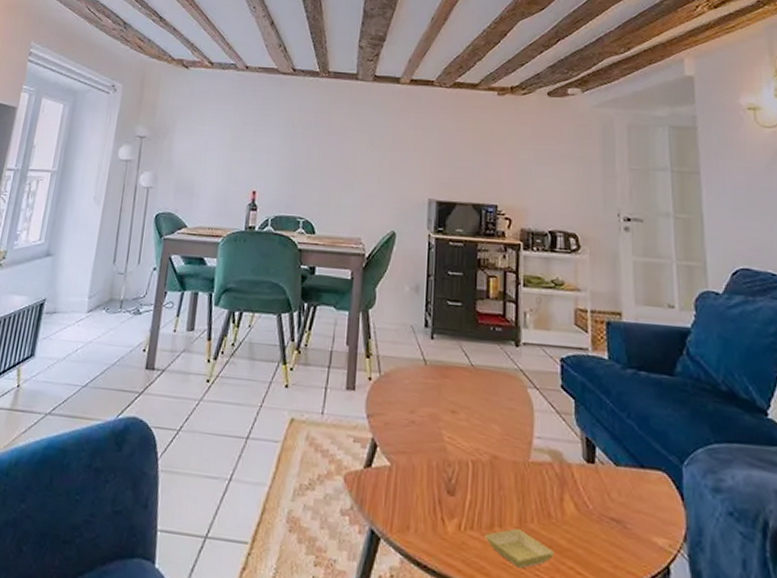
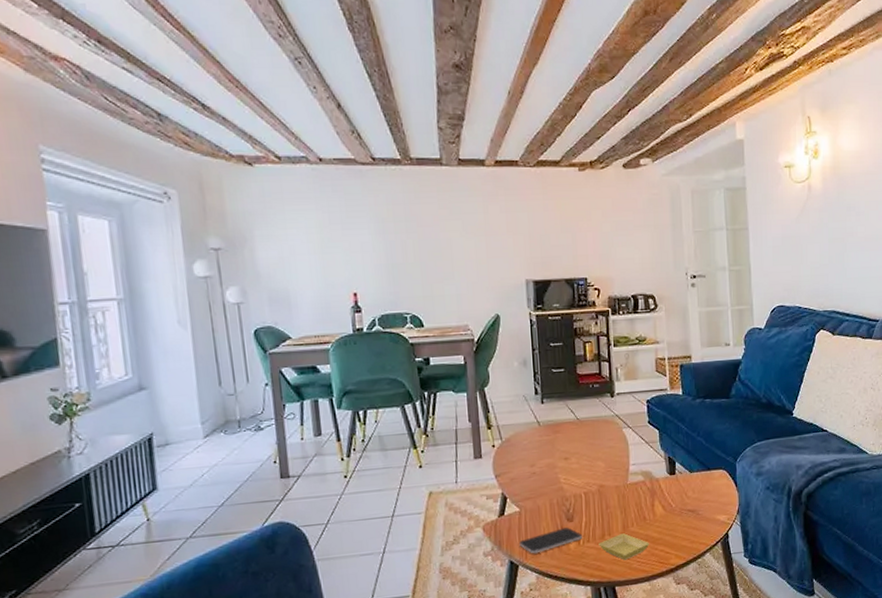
smartphone: none [385,501,464,528] -> present [520,527,582,554]

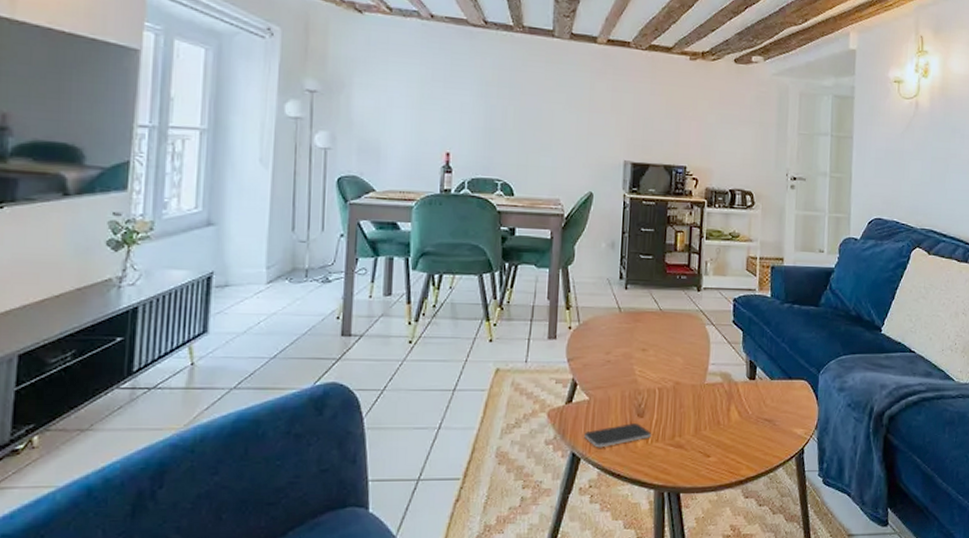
saucer: present [599,533,649,560] -> none [667,436,720,466]

